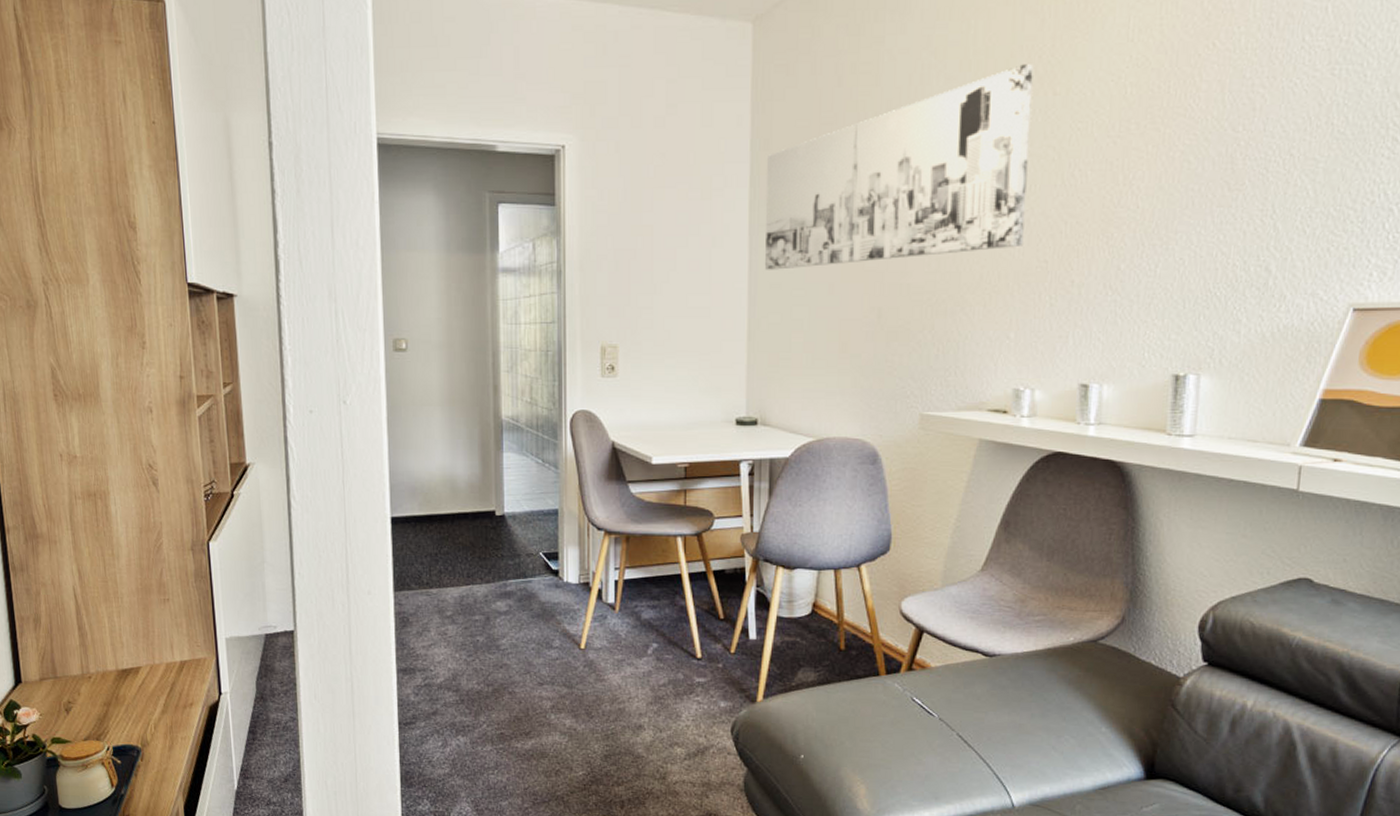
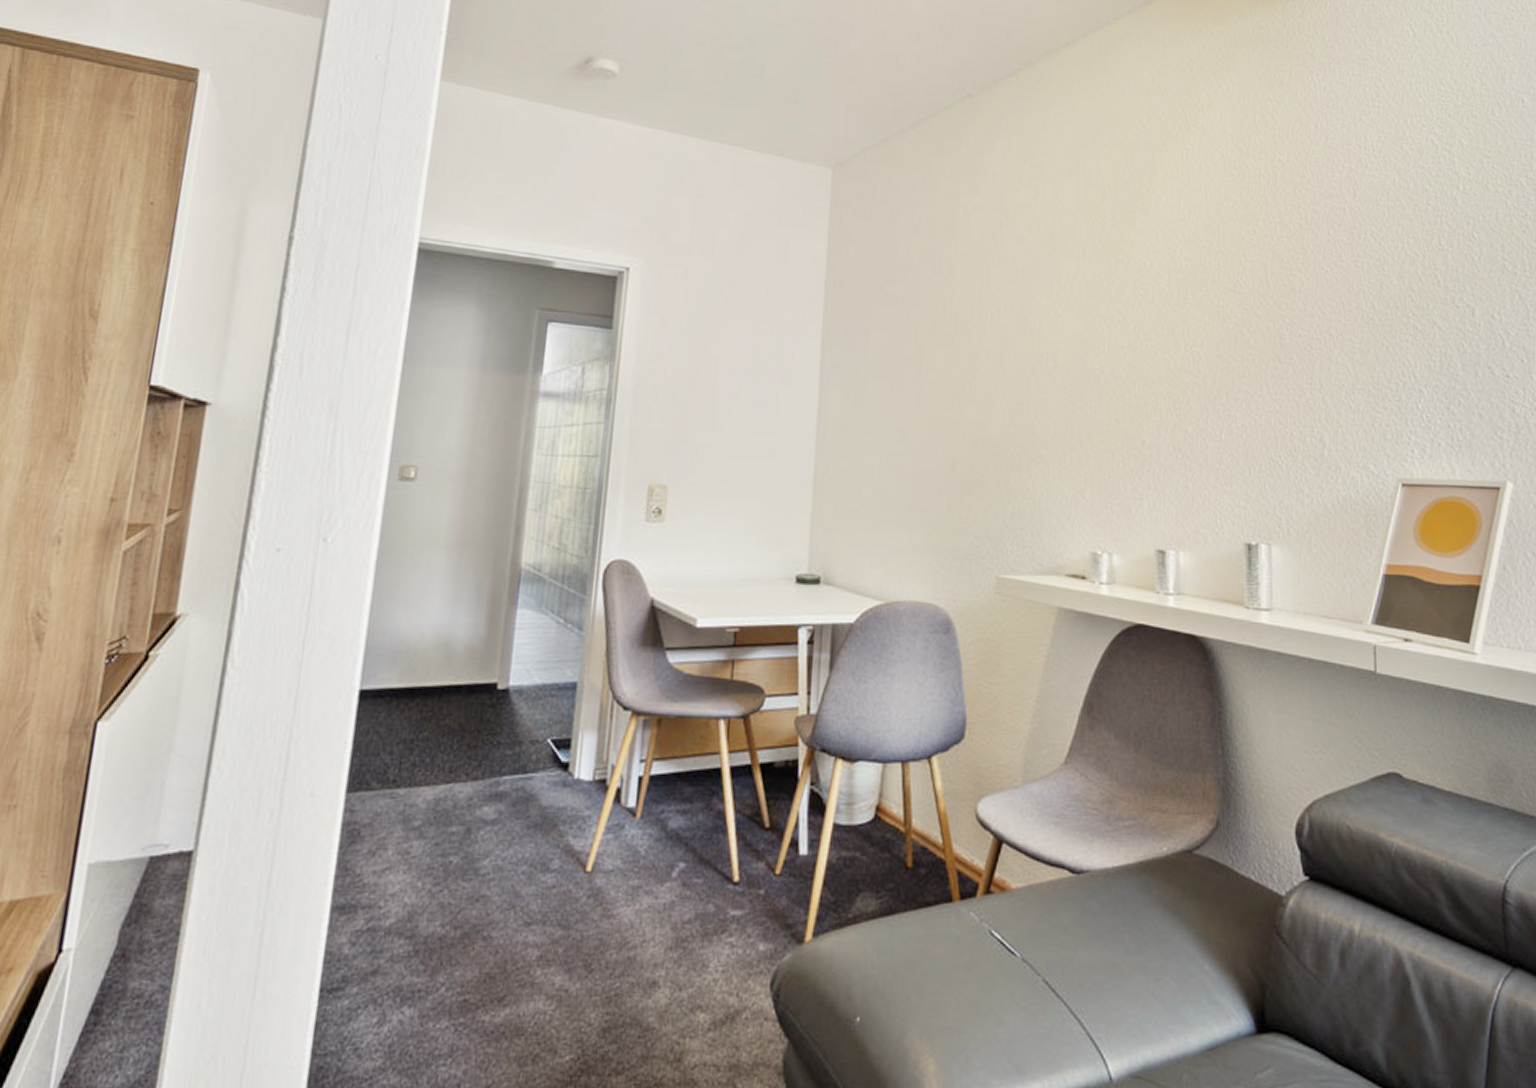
wall art: present [765,64,1034,270] -> none [835,231,1097,413]

